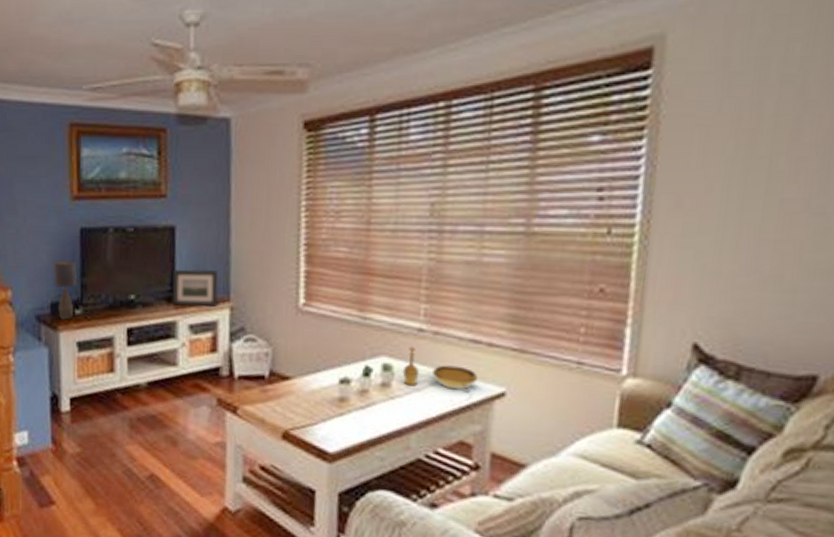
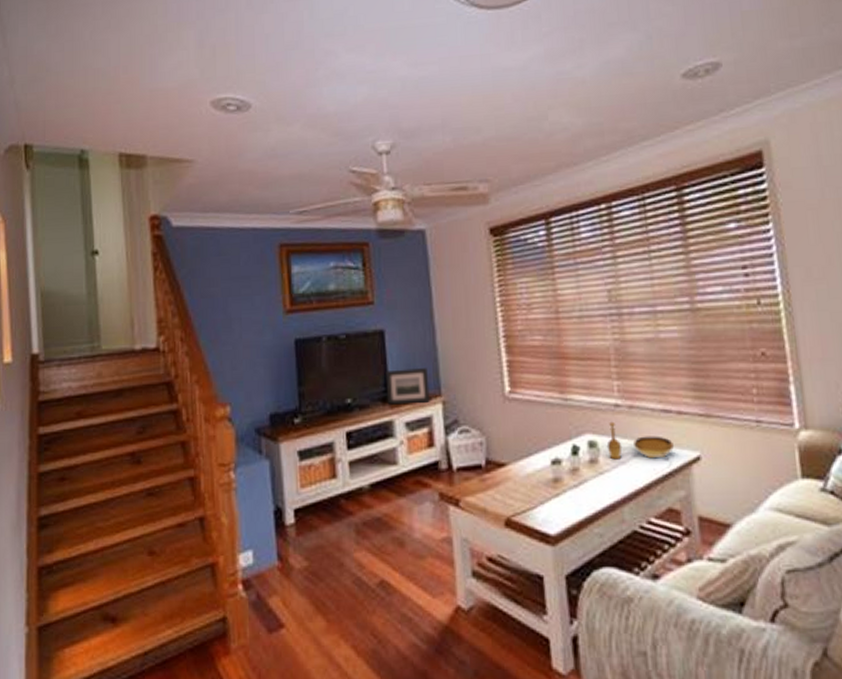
table lamp: present [53,261,77,320] -> none [270,372,294,430]

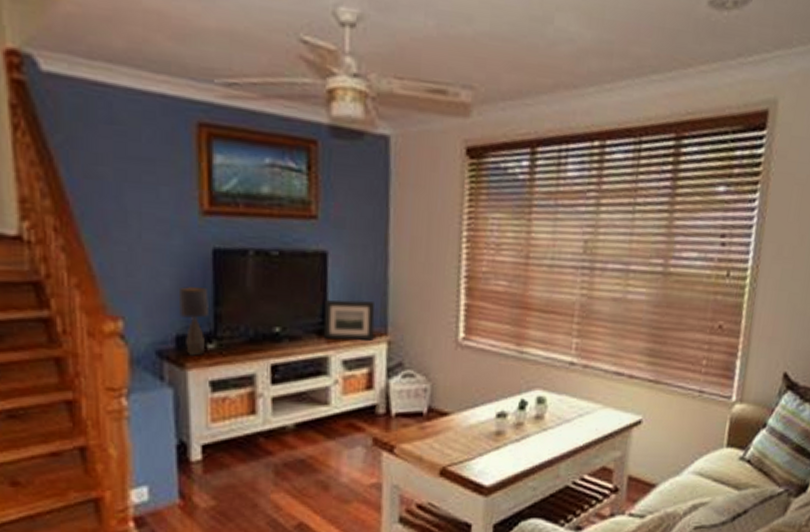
table lamp: none [270,372,294,430] -> present [178,286,209,356]
decorative bowl: present [606,421,675,460] -> none [554,379,621,419]

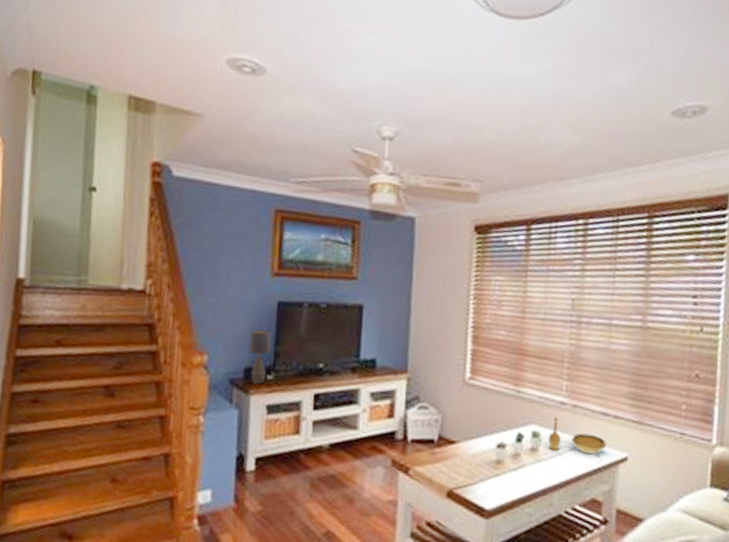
picture frame: present [323,300,375,341] -> none [356,343,399,377]
decorative bowl: none [554,379,621,419] -> present [548,416,607,454]

